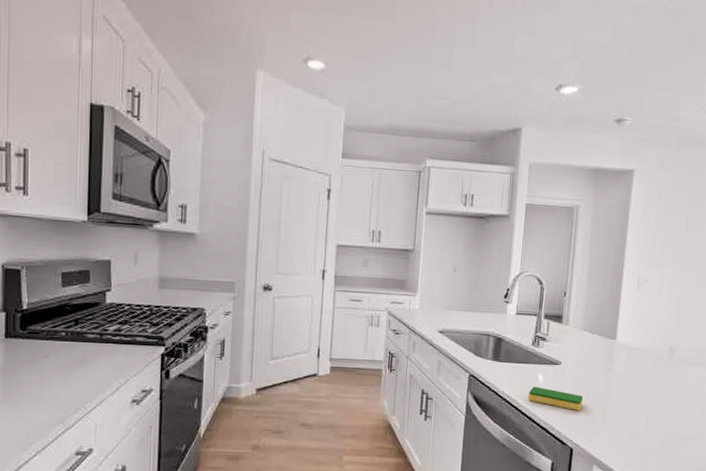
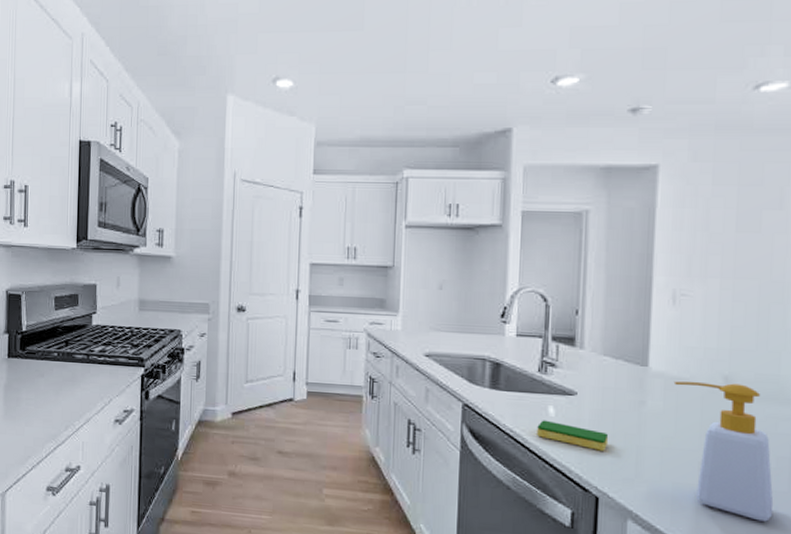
soap bottle: none [633,351,697,460] -> present [673,381,774,522]

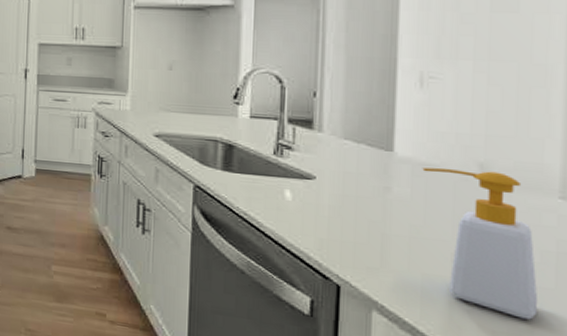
dish sponge: present [537,420,609,451] -> none [273,204,351,238]

